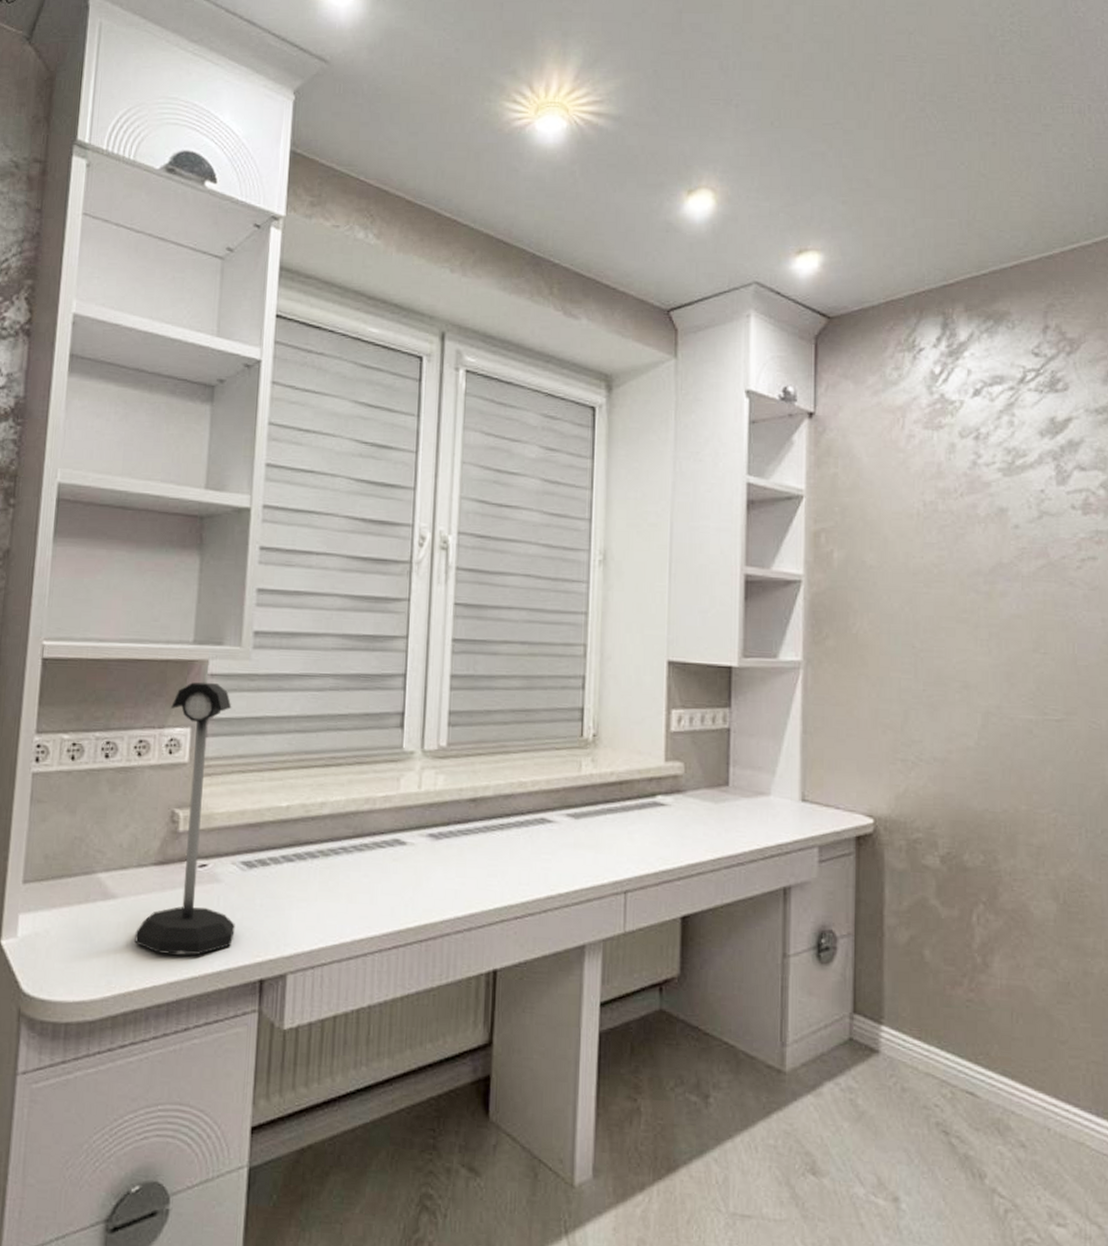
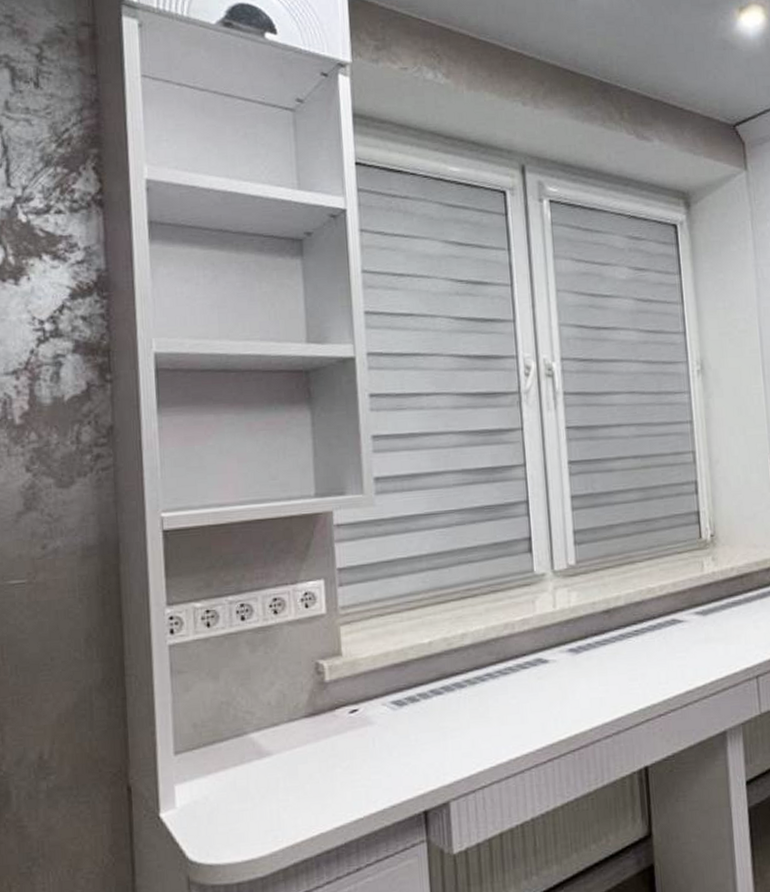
desk lamp: present [134,682,235,955] -> none [295,532,394,802]

